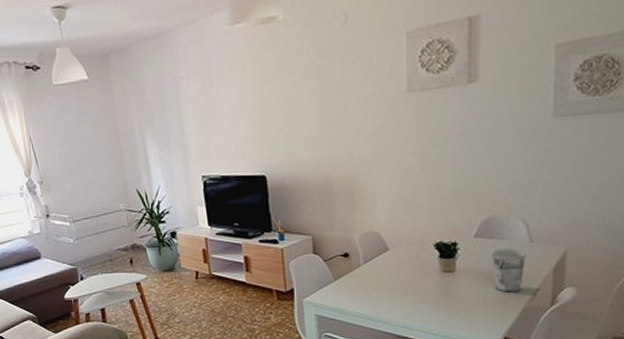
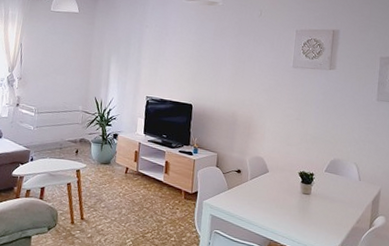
cup: present [492,248,526,293] -> none [335,182,356,216]

